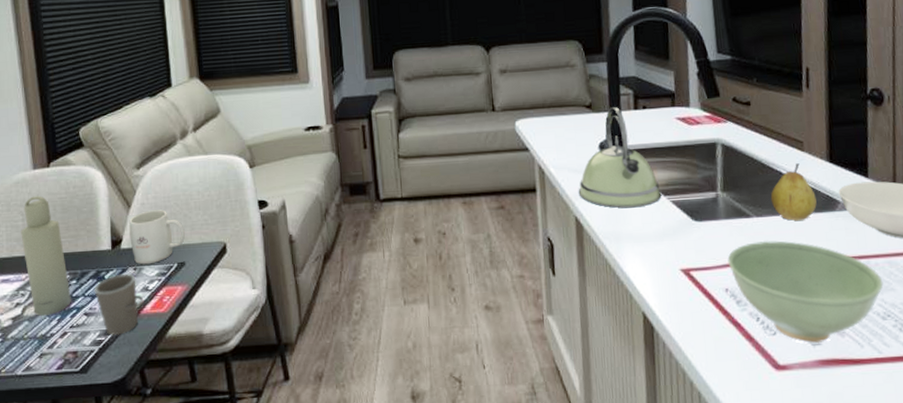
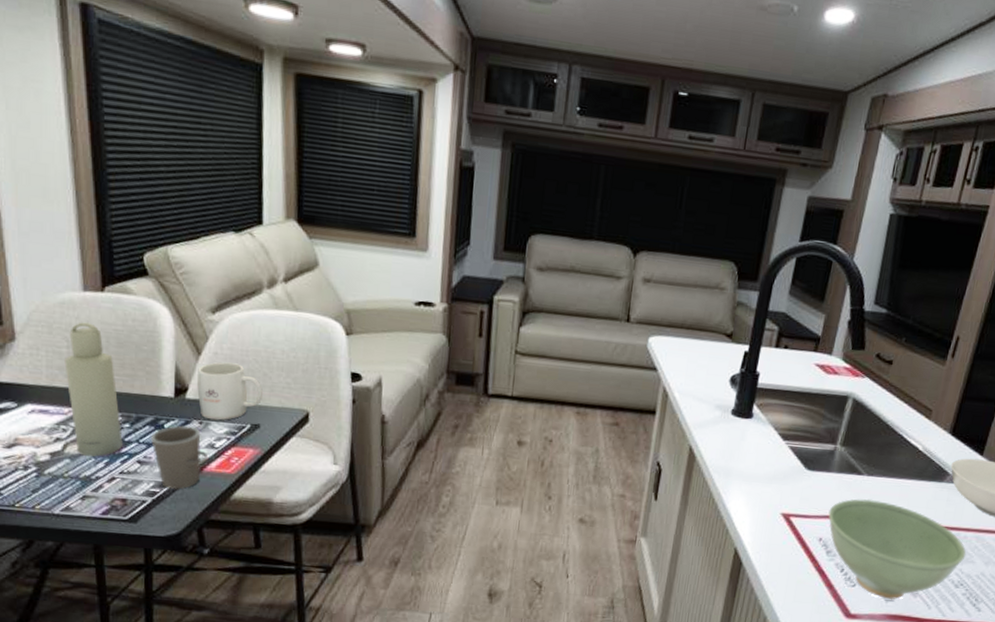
kettle: present [578,106,662,208] -> none [698,340,782,447]
fruit: present [770,163,817,221] -> none [885,430,929,486]

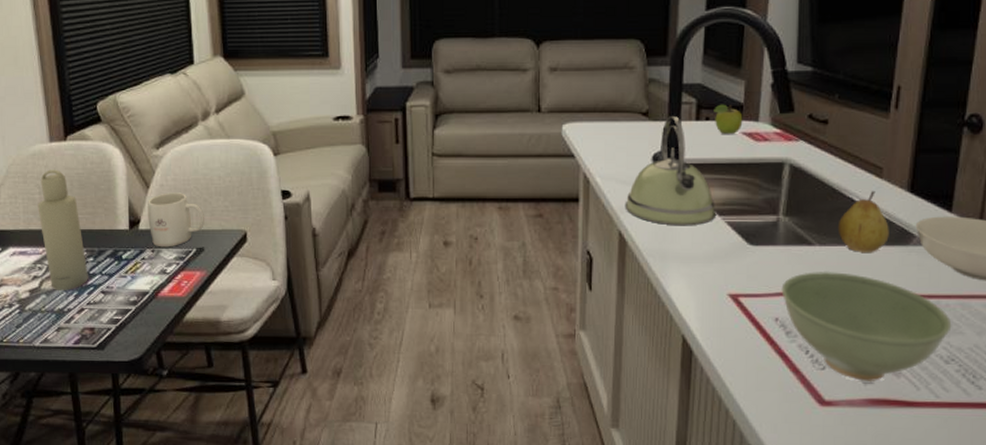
cup: present [150,425,209,489] -> none [111,255,162,315]
kettle: none [698,340,782,447] -> present [625,115,717,226]
fruit: none [792,334,819,365] -> present [714,104,743,135]
fruit: none [885,430,929,486] -> present [837,191,889,254]

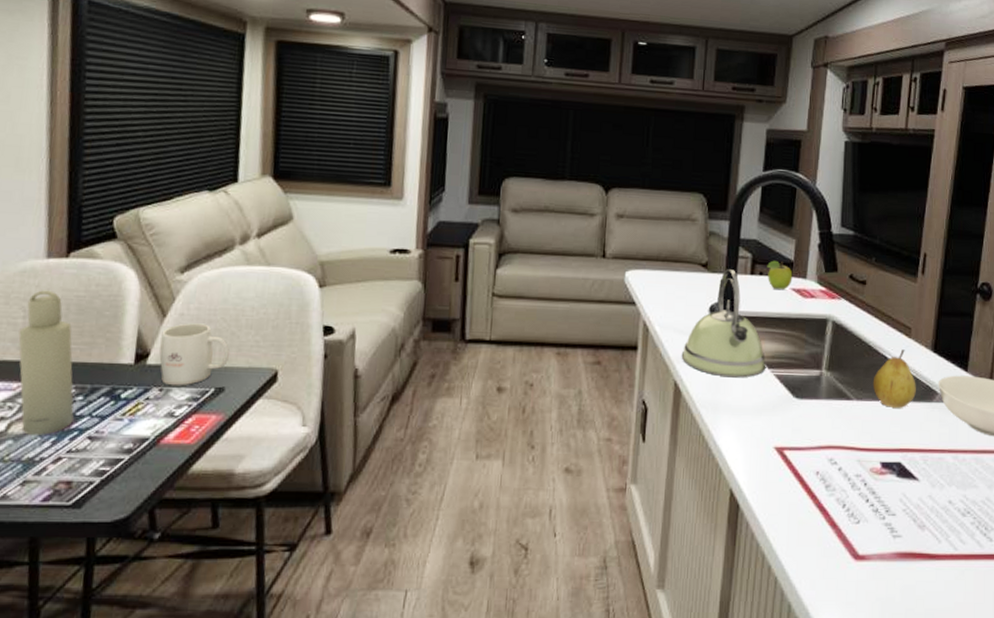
bowl: present [781,271,952,383] -> none [822,425,968,536]

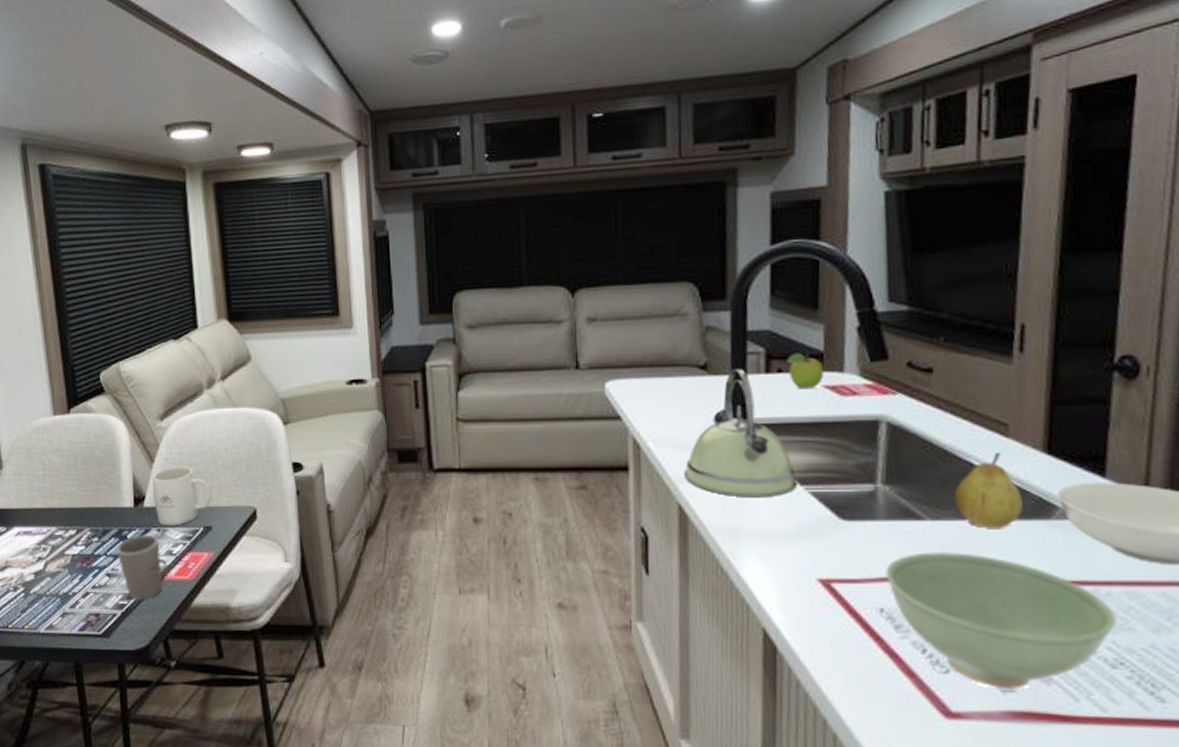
bottle: present [18,290,74,435] -> none [42,444,93,573]
cup: none [104,394,167,466] -> present [116,534,168,600]
bowl: none [822,425,968,536] -> present [885,551,1117,691]

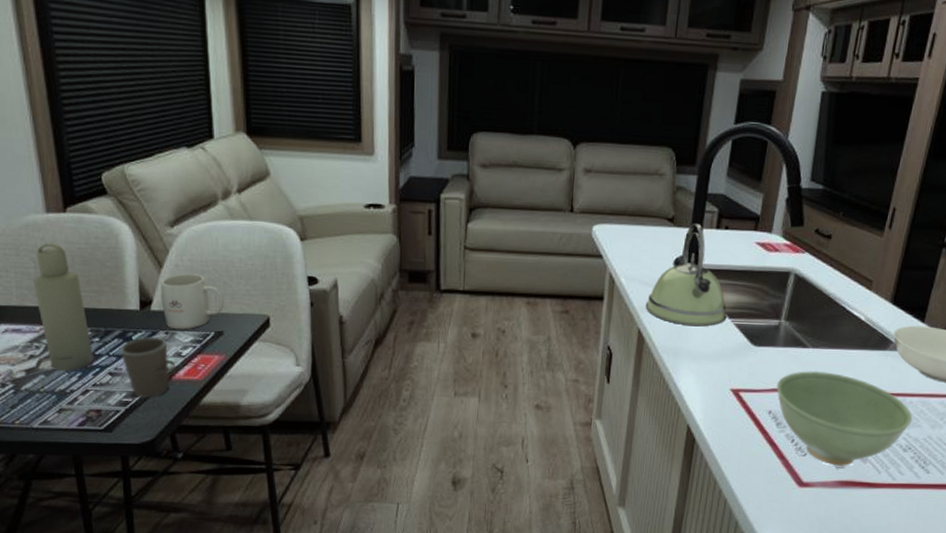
bottle: none [42,444,93,573] -> present [33,243,94,371]
fruit: present [787,353,824,389] -> none [733,215,759,244]
fruit: present [953,453,1023,530] -> none [829,301,872,356]

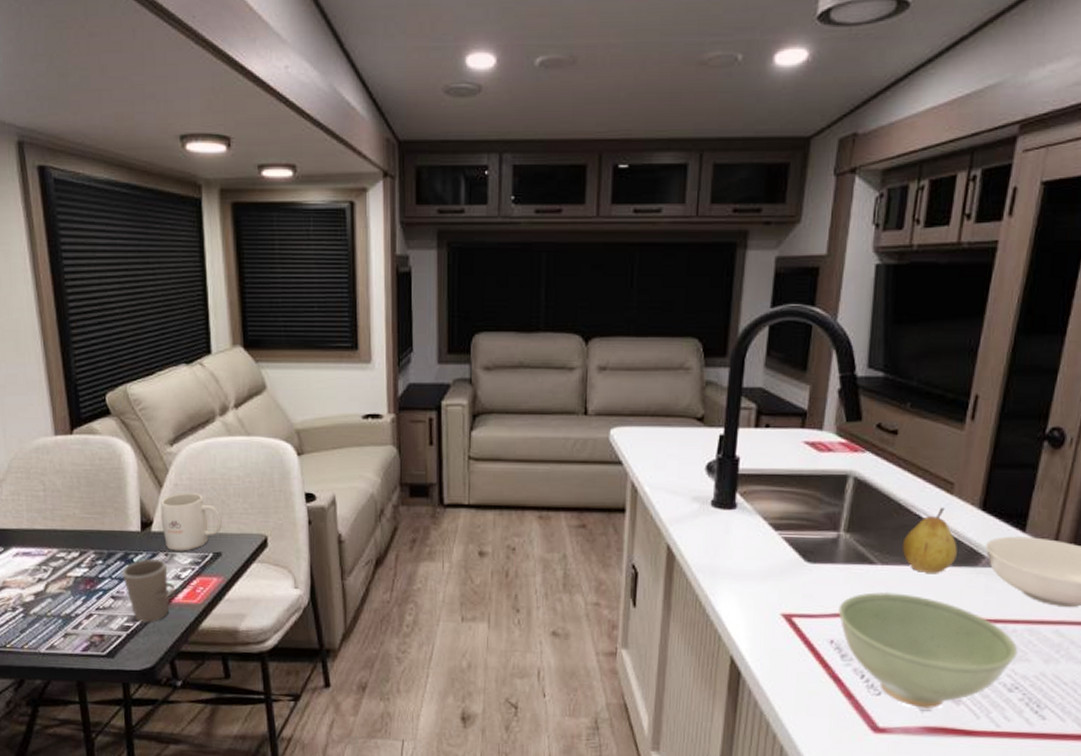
bottle: present [33,243,94,371] -> none [42,465,97,595]
kettle: present [645,222,727,327] -> none [674,421,773,541]
fruit: none [829,301,872,356] -> present [902,508,957,574]

